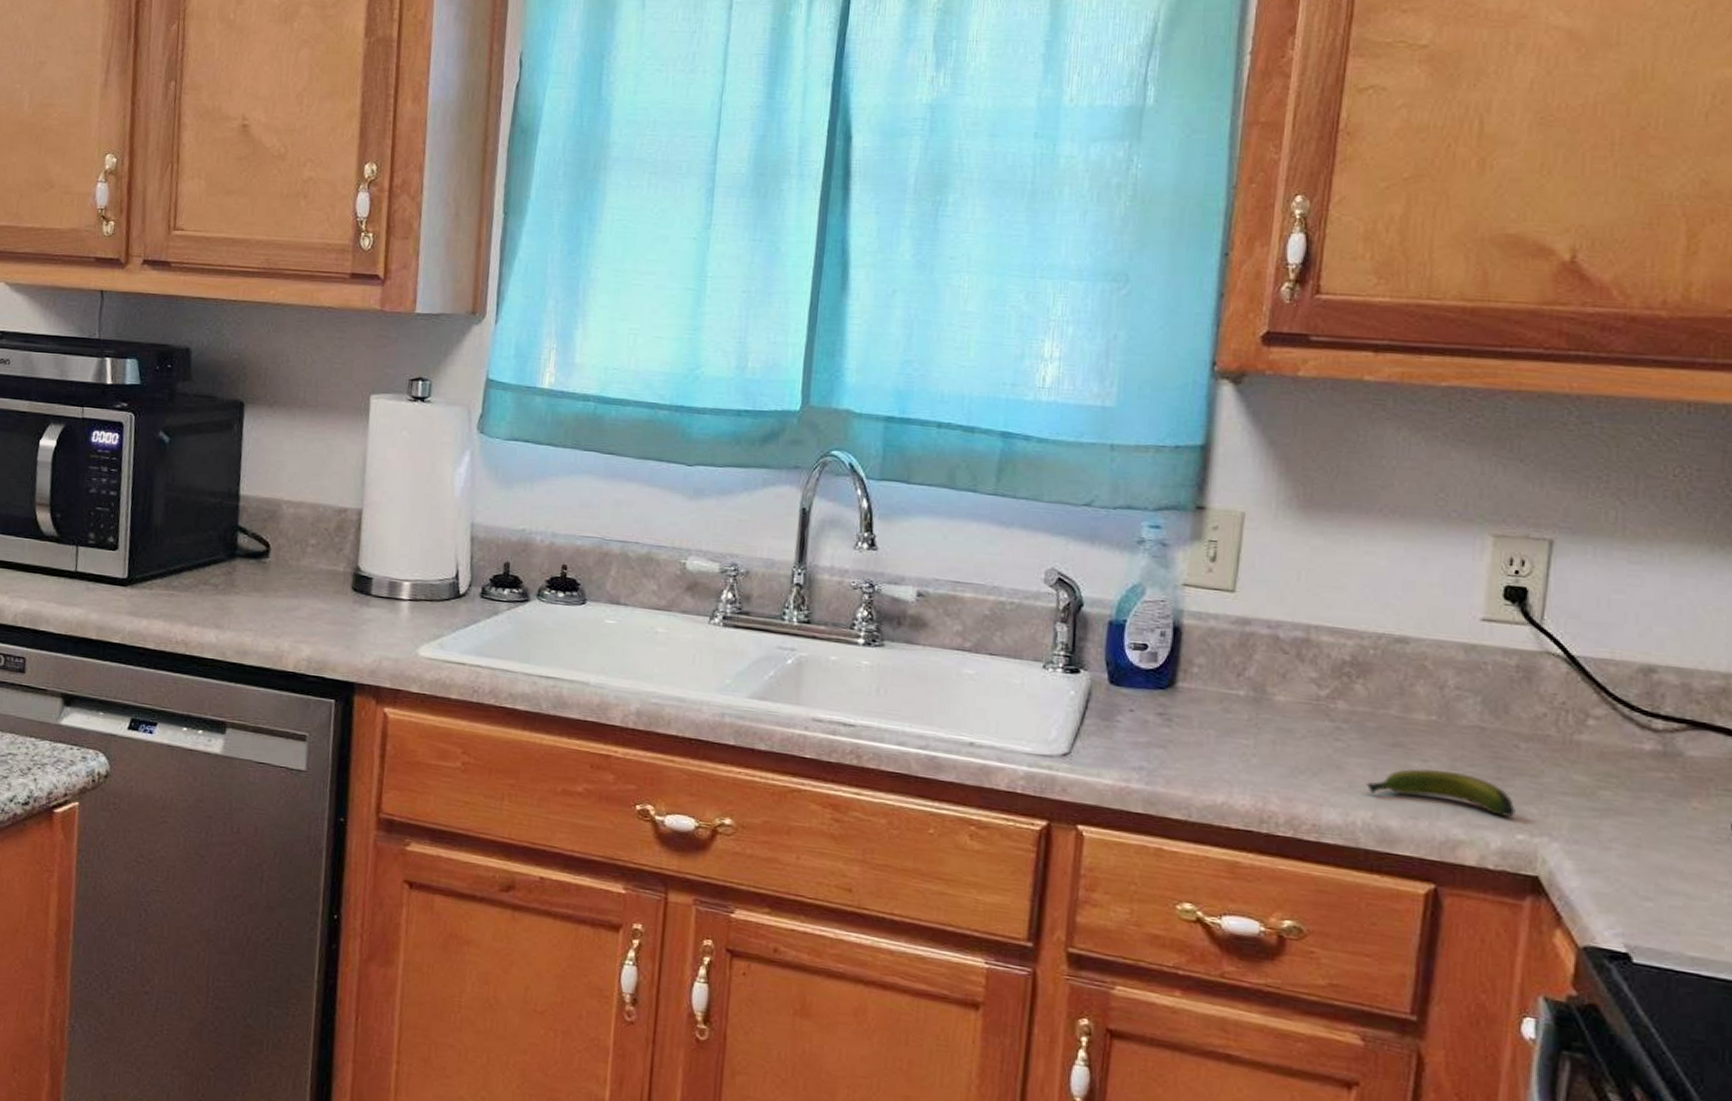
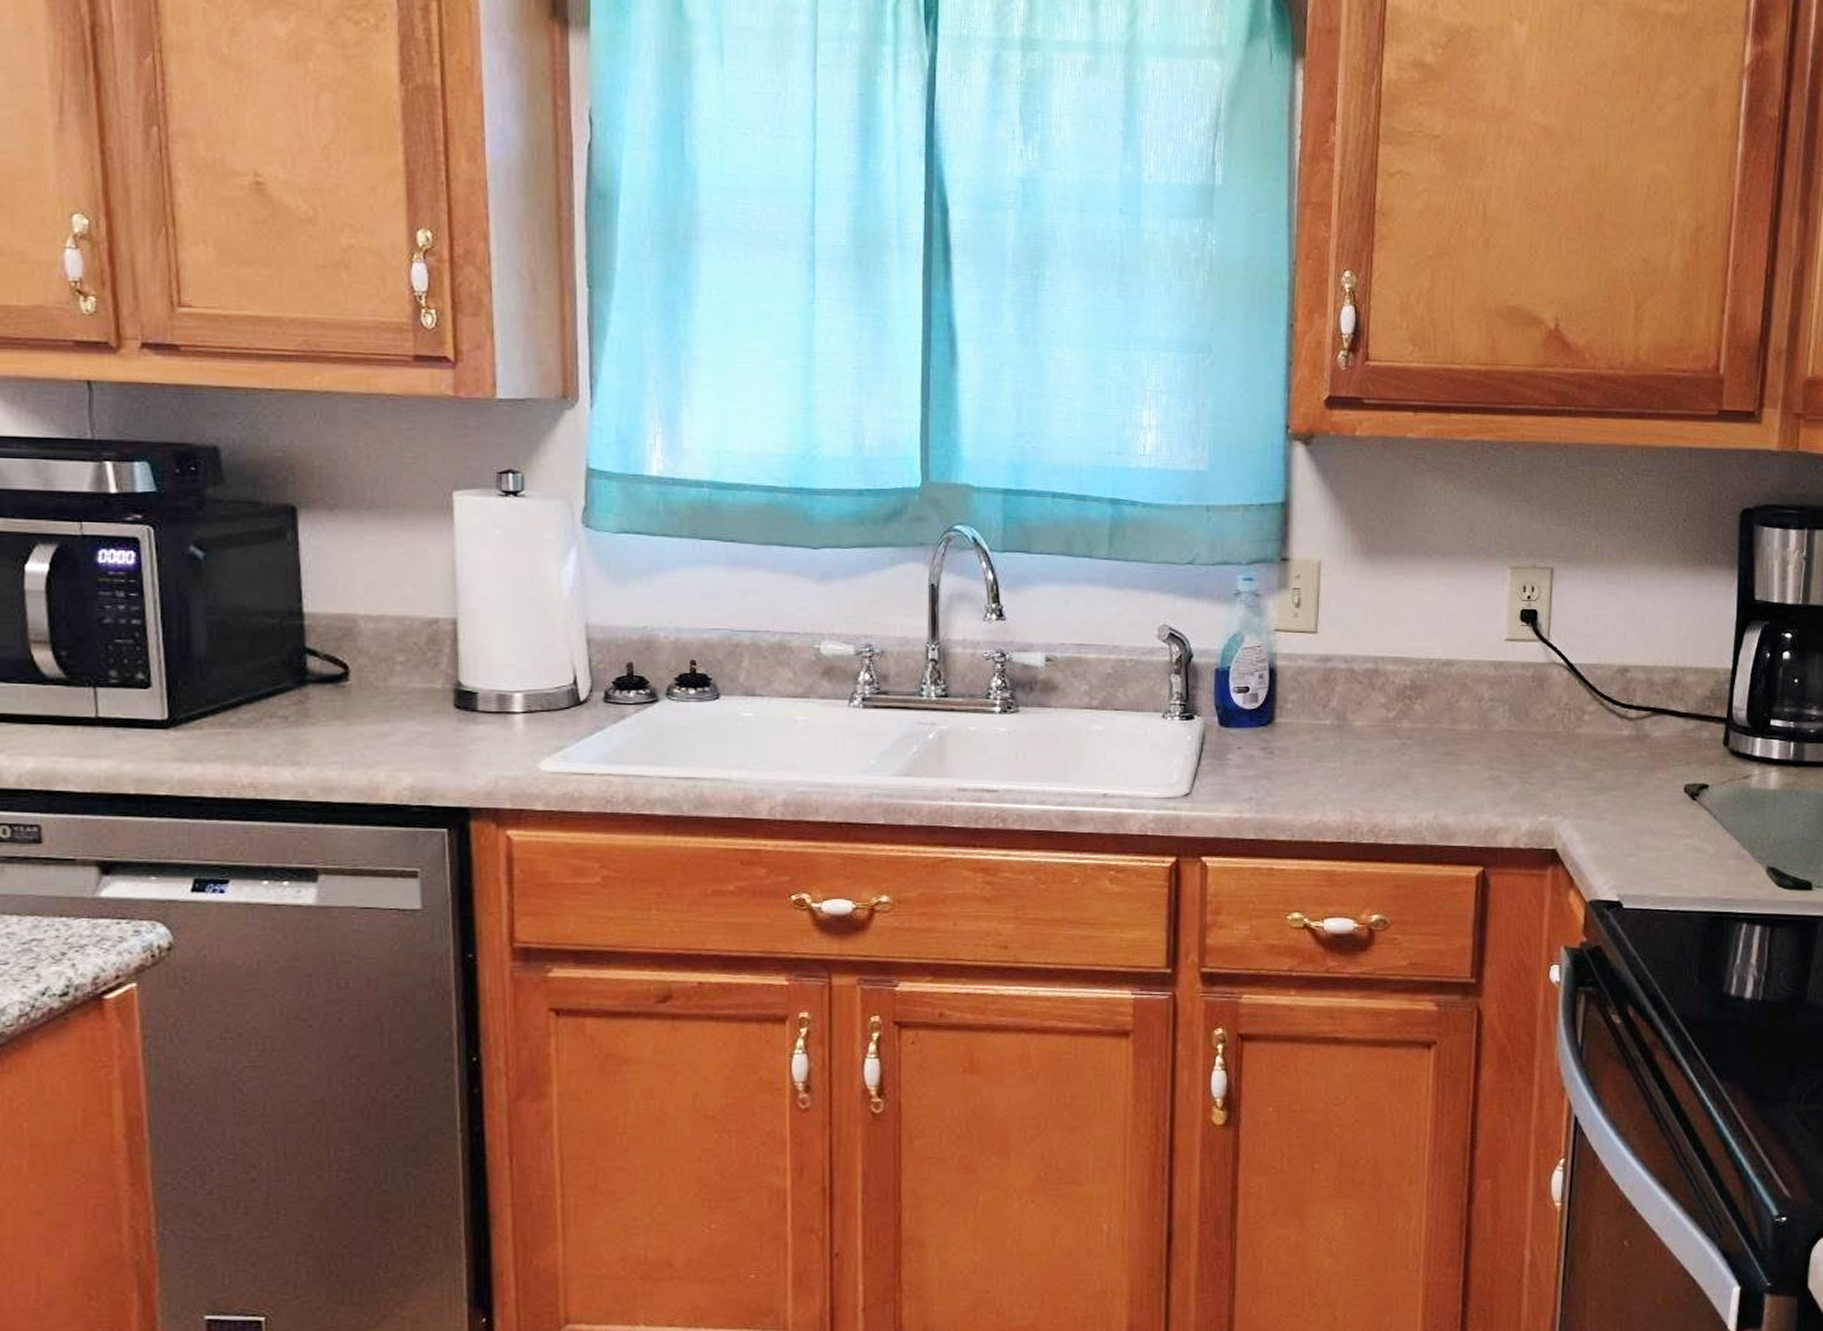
banana: present [1365,768,1516,817] -> none [1427,770,1537,803]

